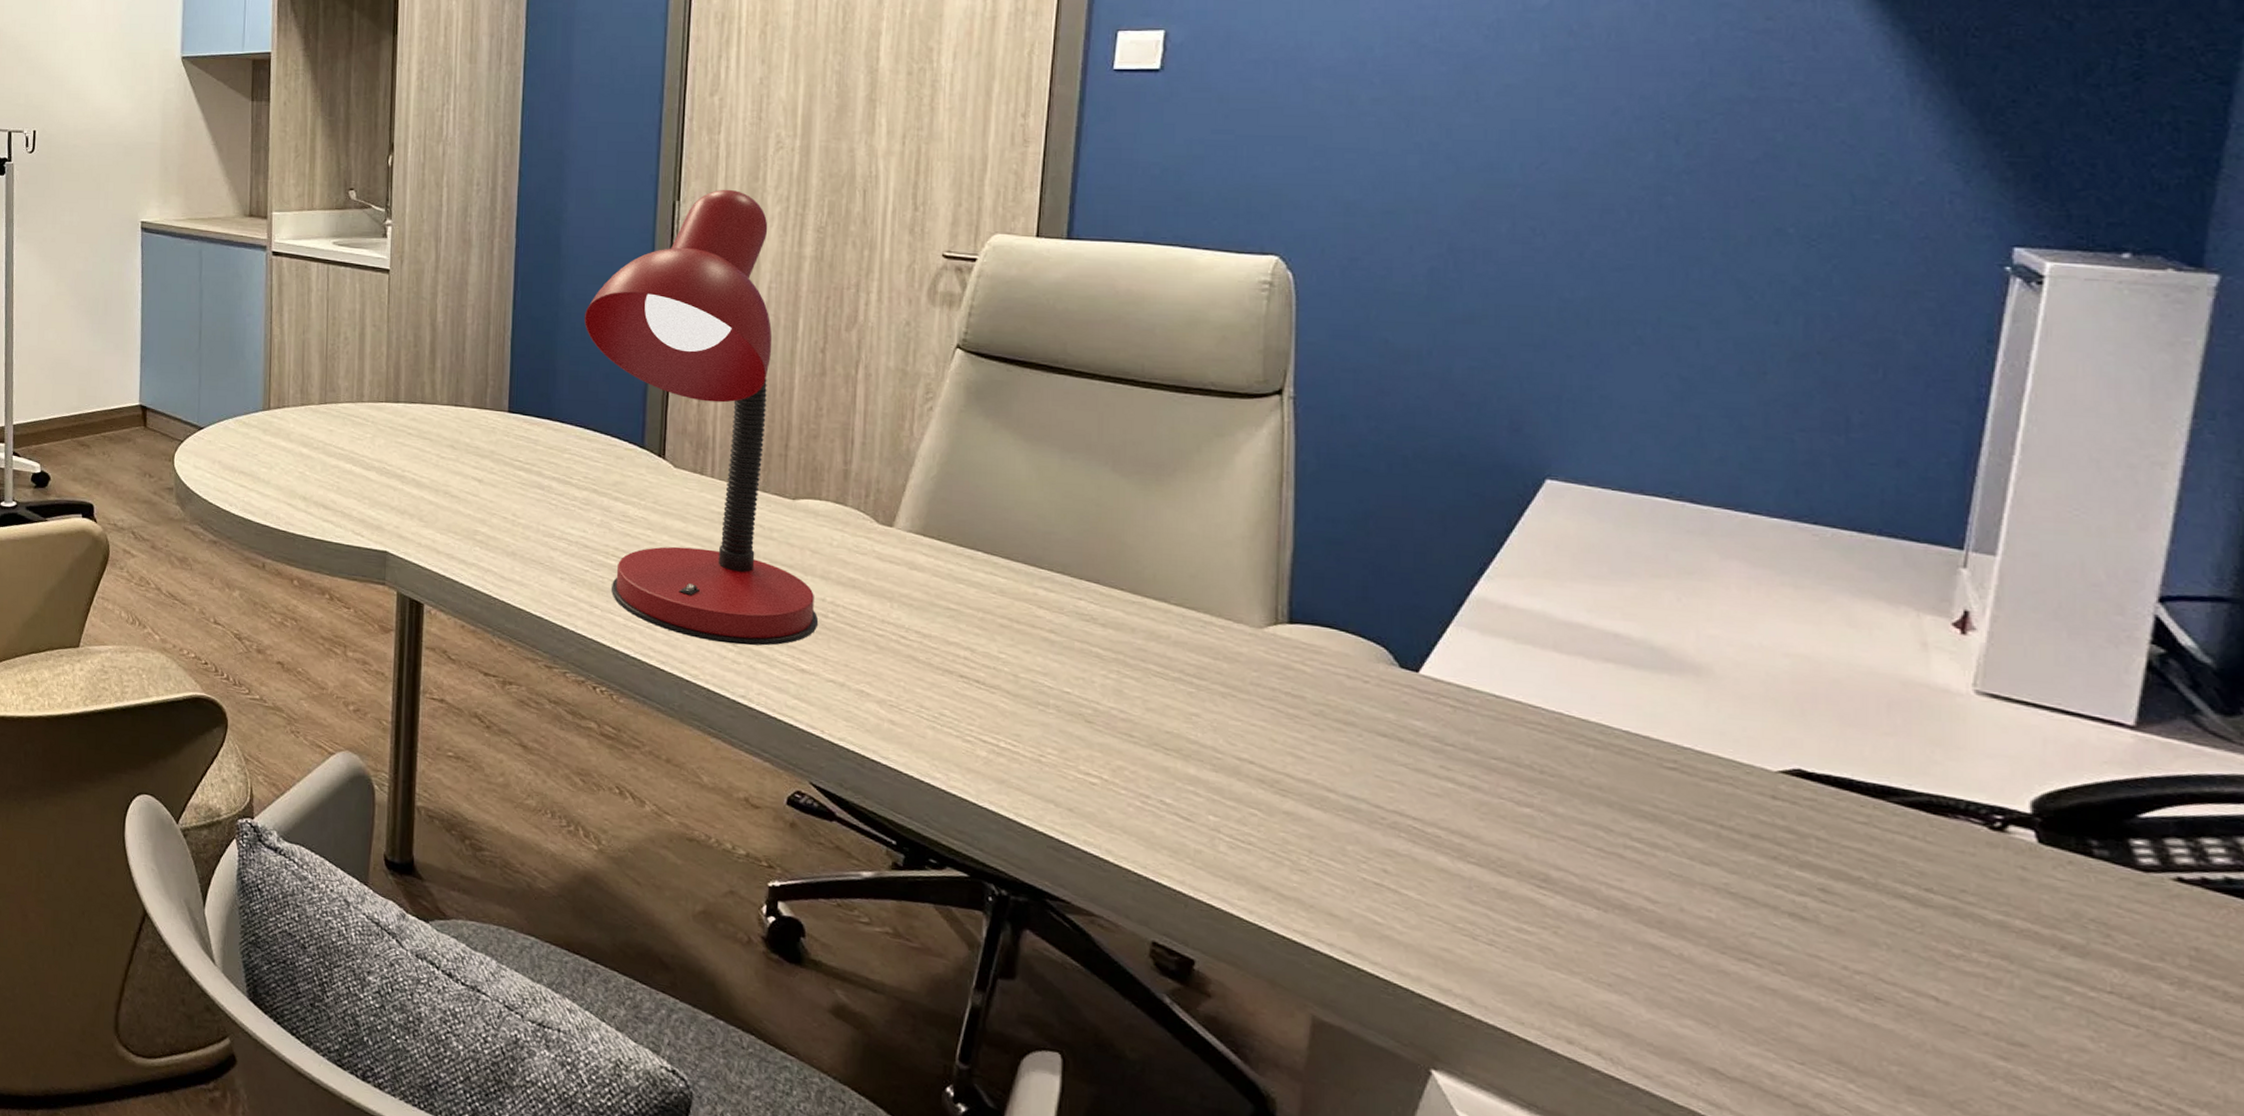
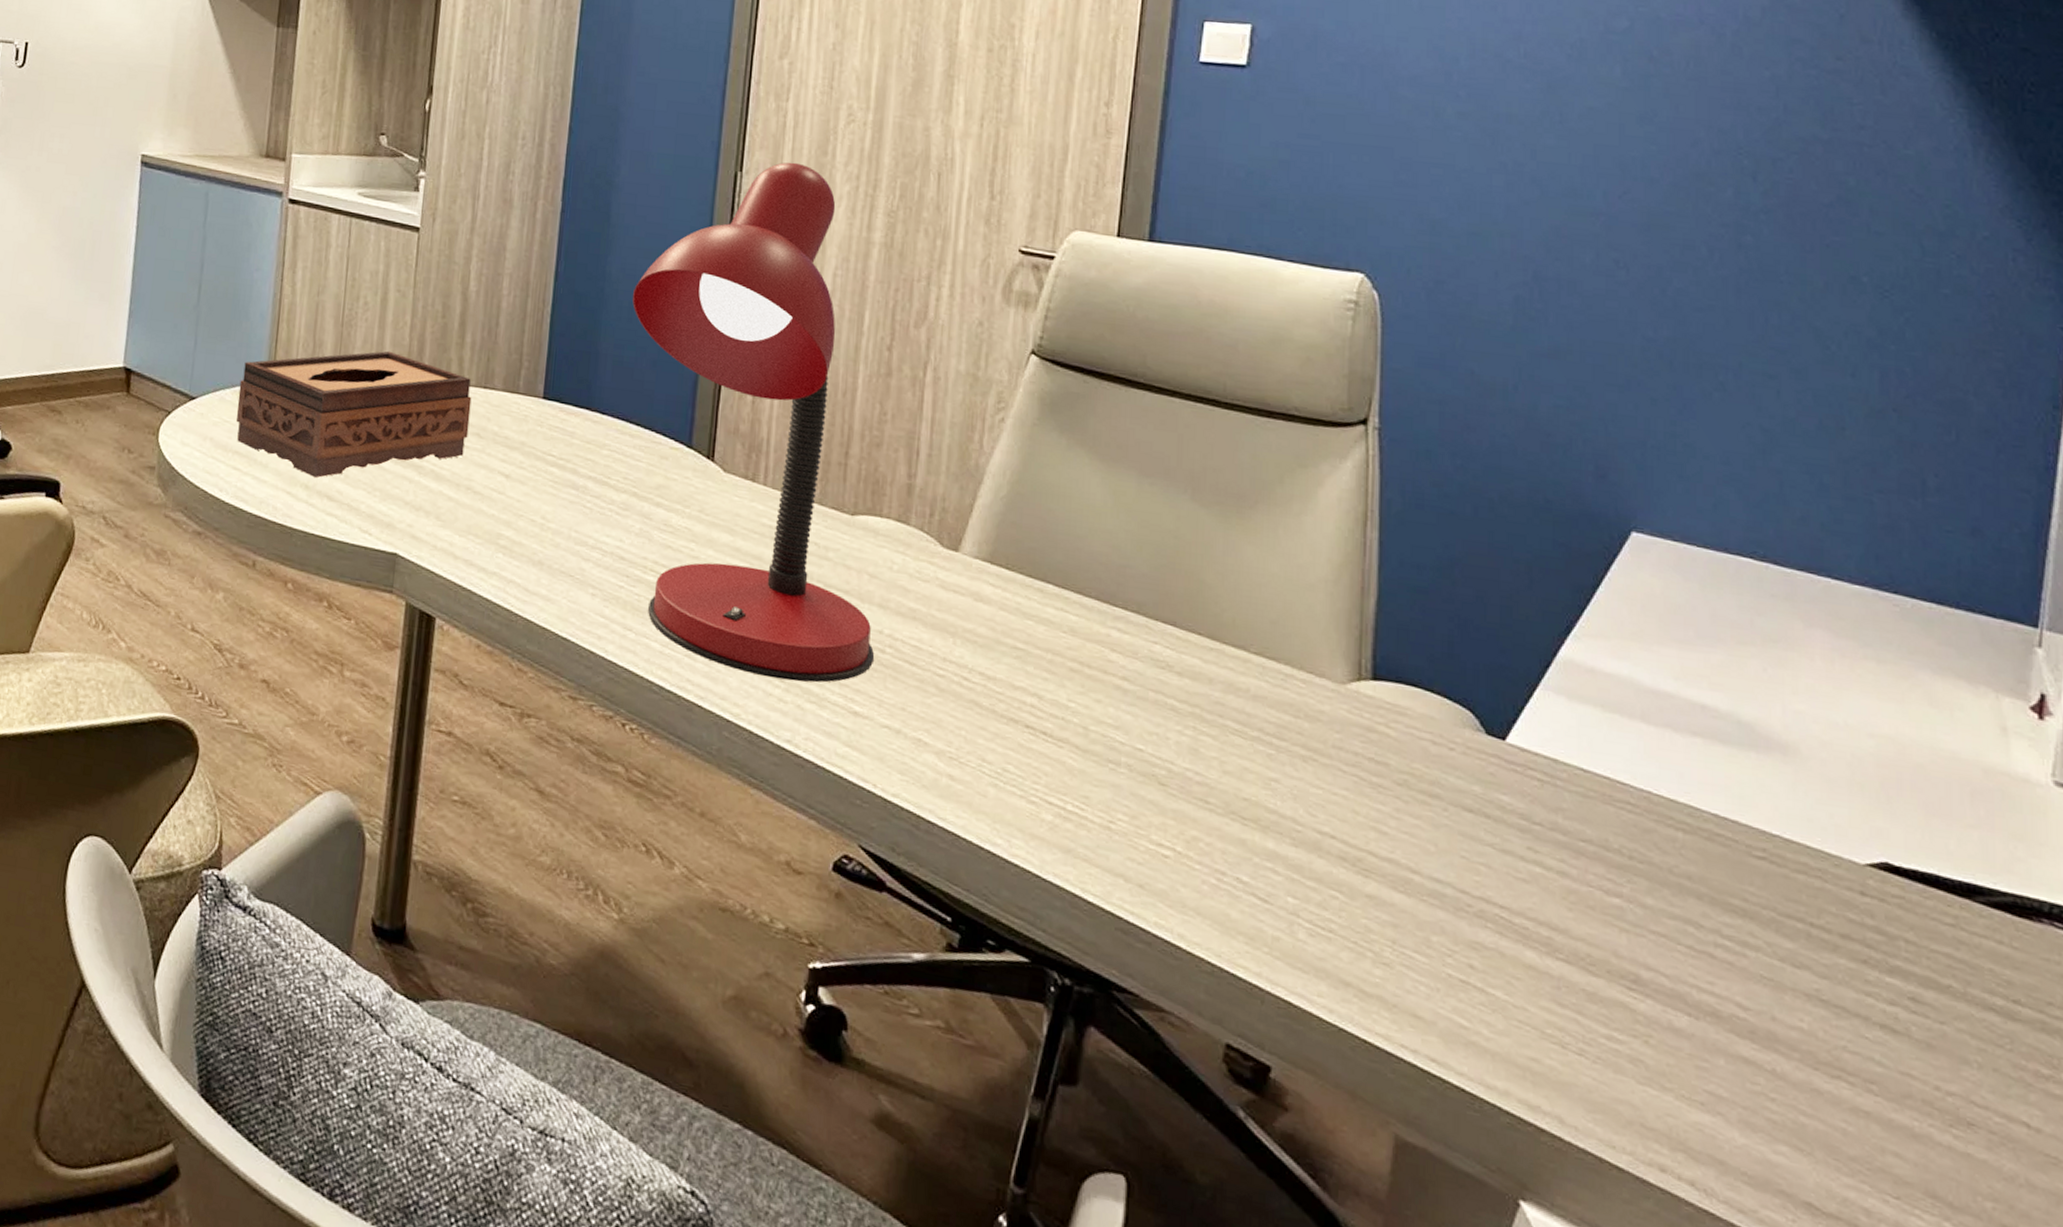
tissue box: none [239,378,445,490] -> present [236,350,472,478]

